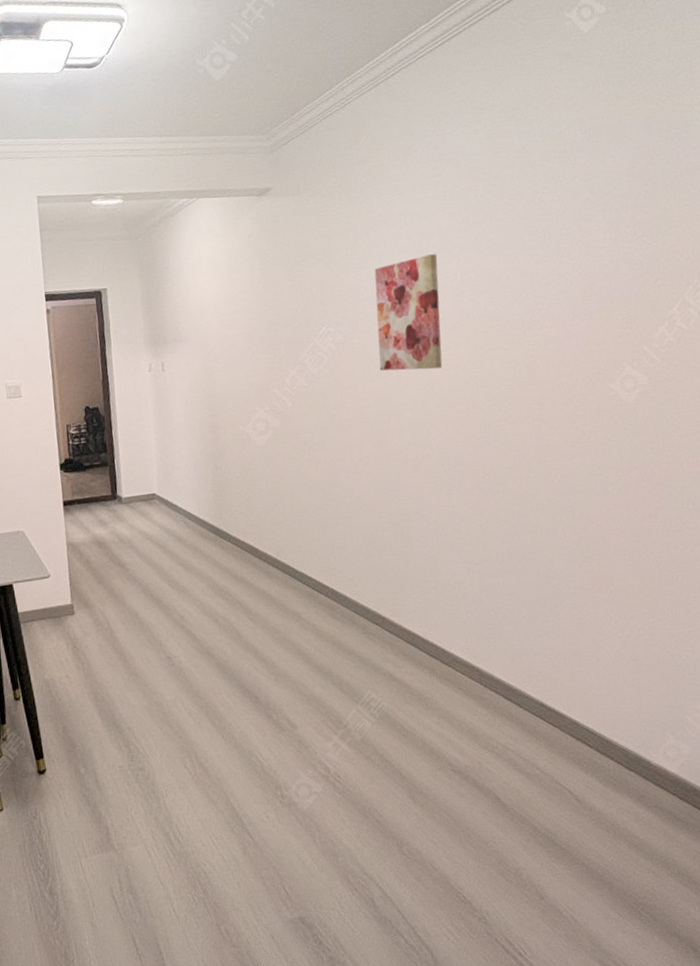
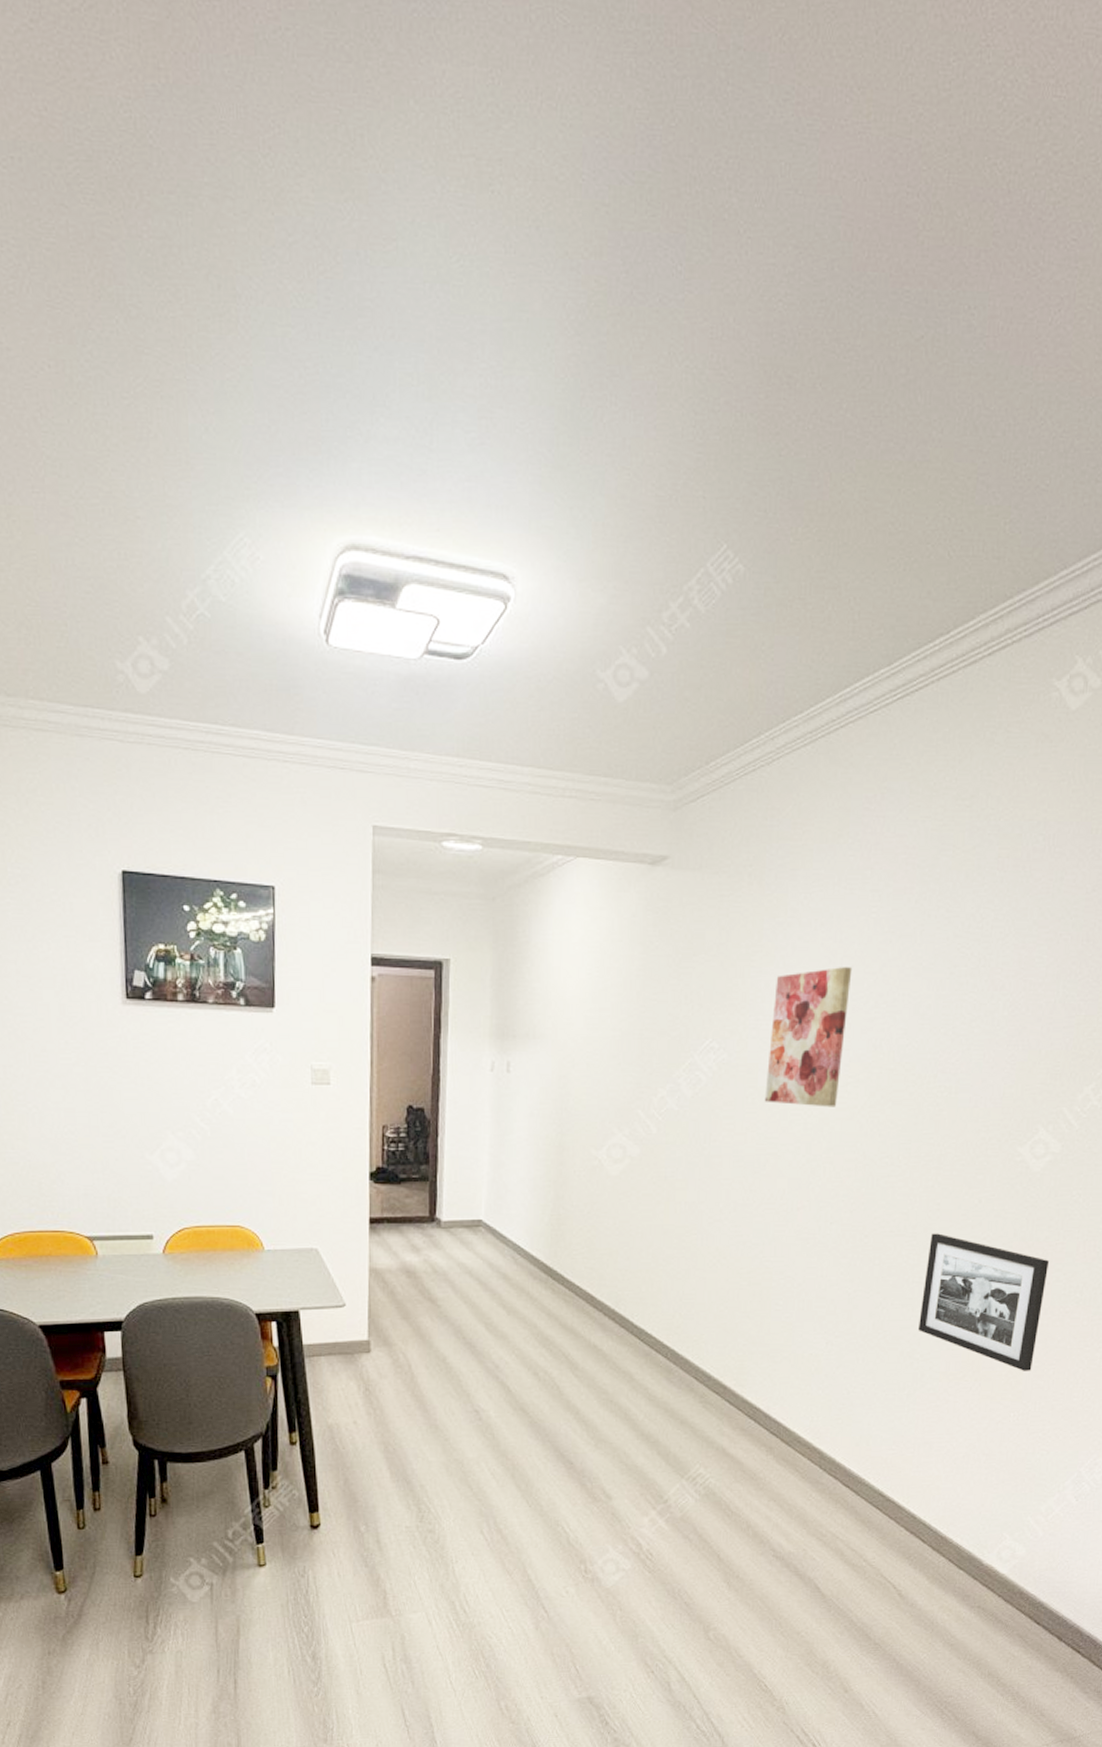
picture frame: none [545,465,662,580] -> present [918,1233,1049,1371]

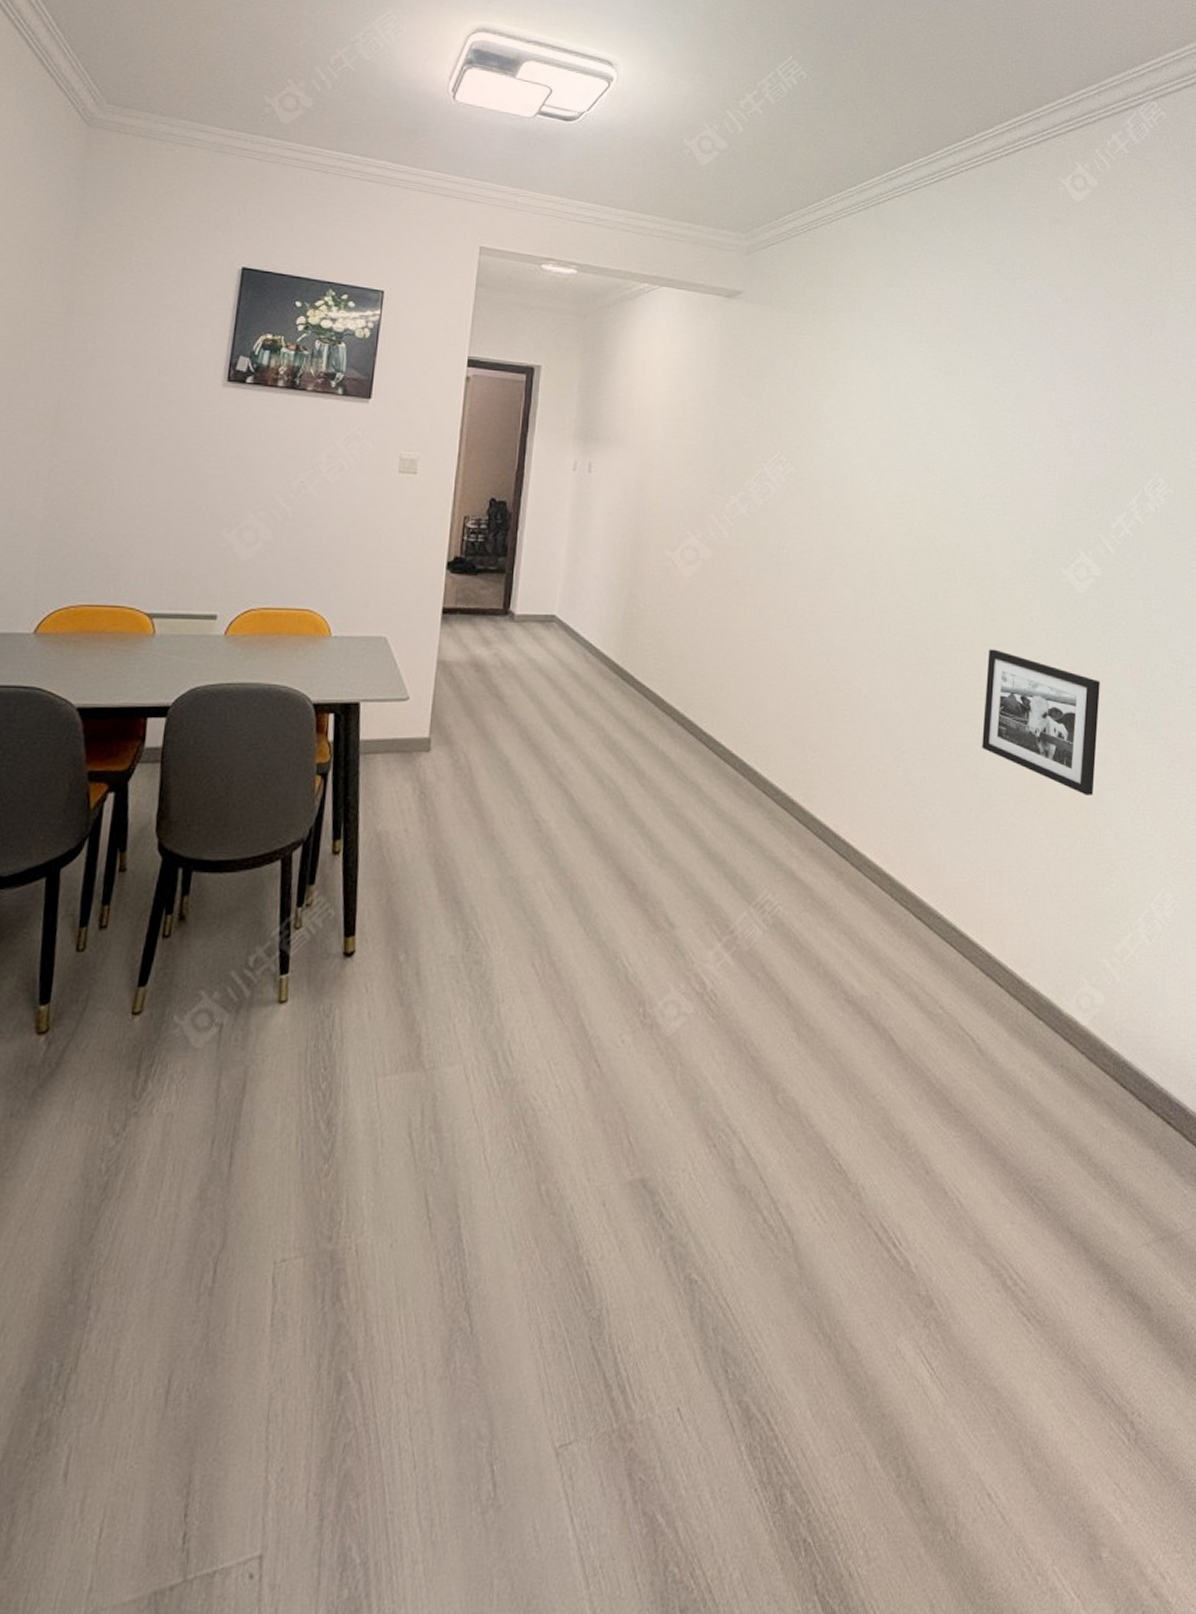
wall art: present [764,967,853,1107] -> none [829,396,905,523]

